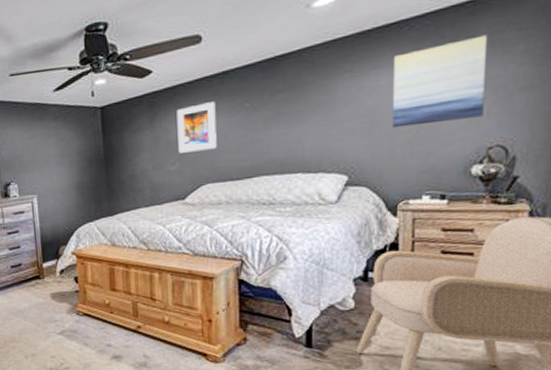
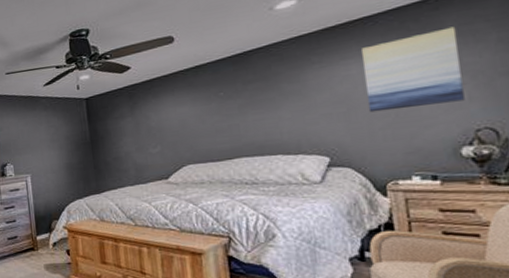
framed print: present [176,101,217,153] -> none [155,92,196,137]

